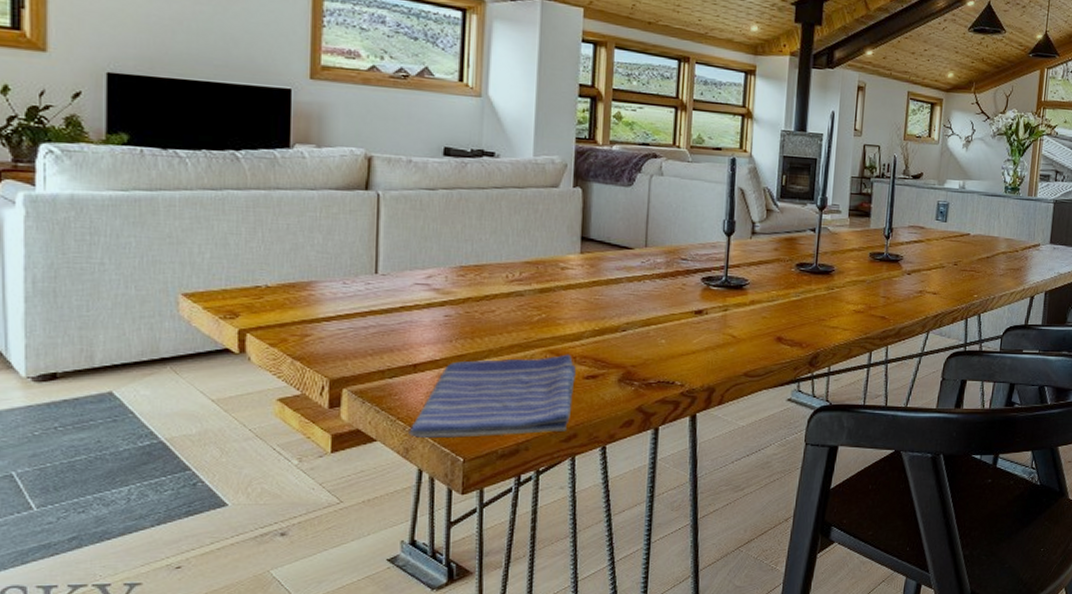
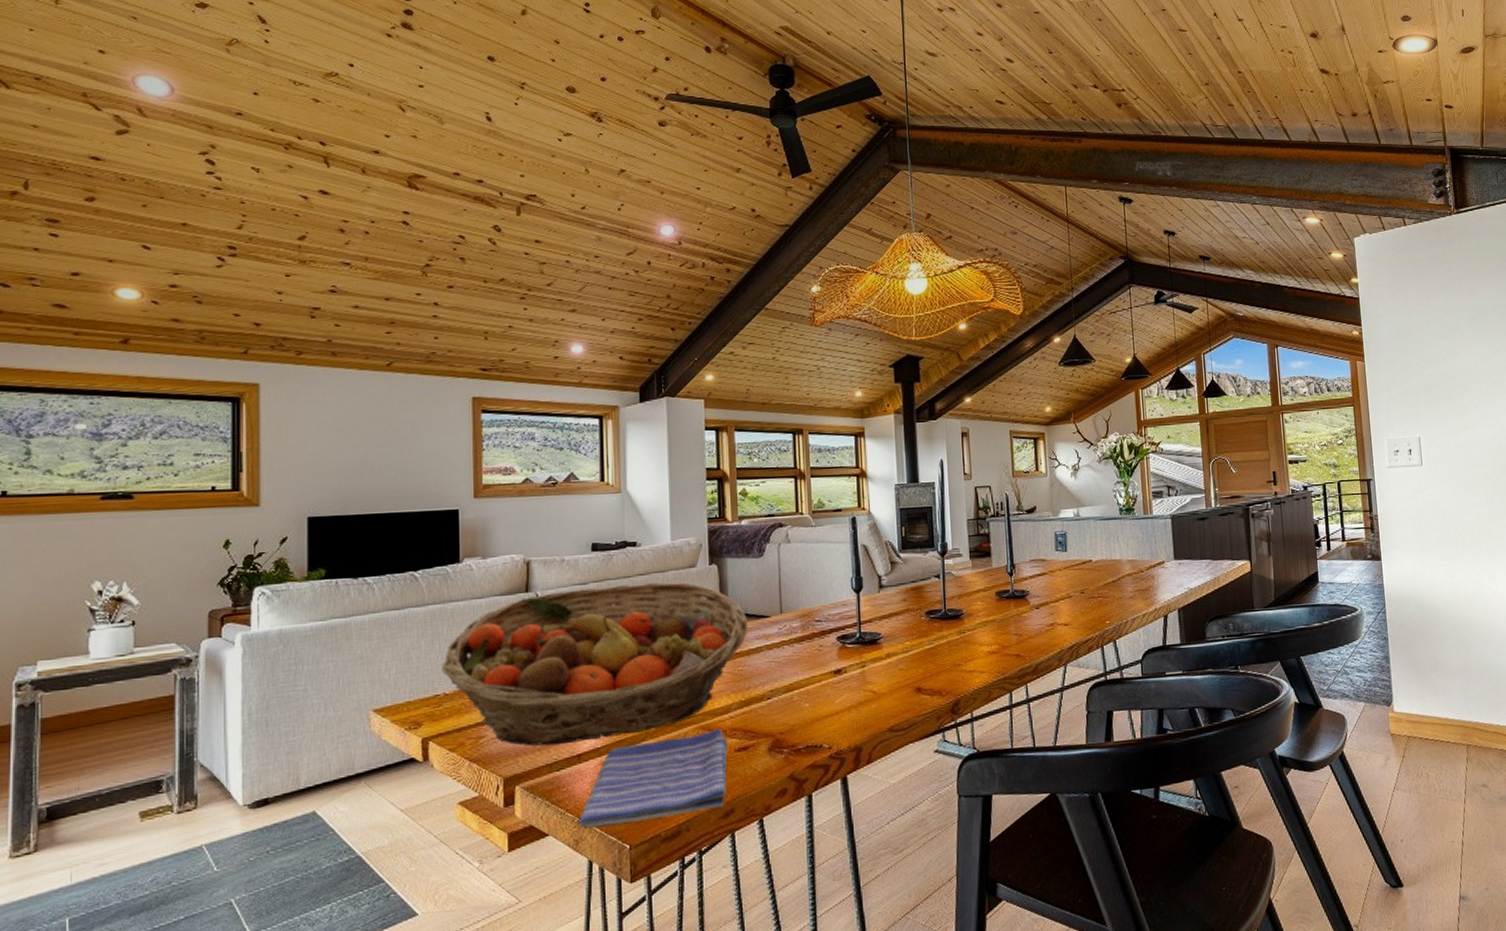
fruit basket: none [264,194,610,352] -> present [442,582,748,746]

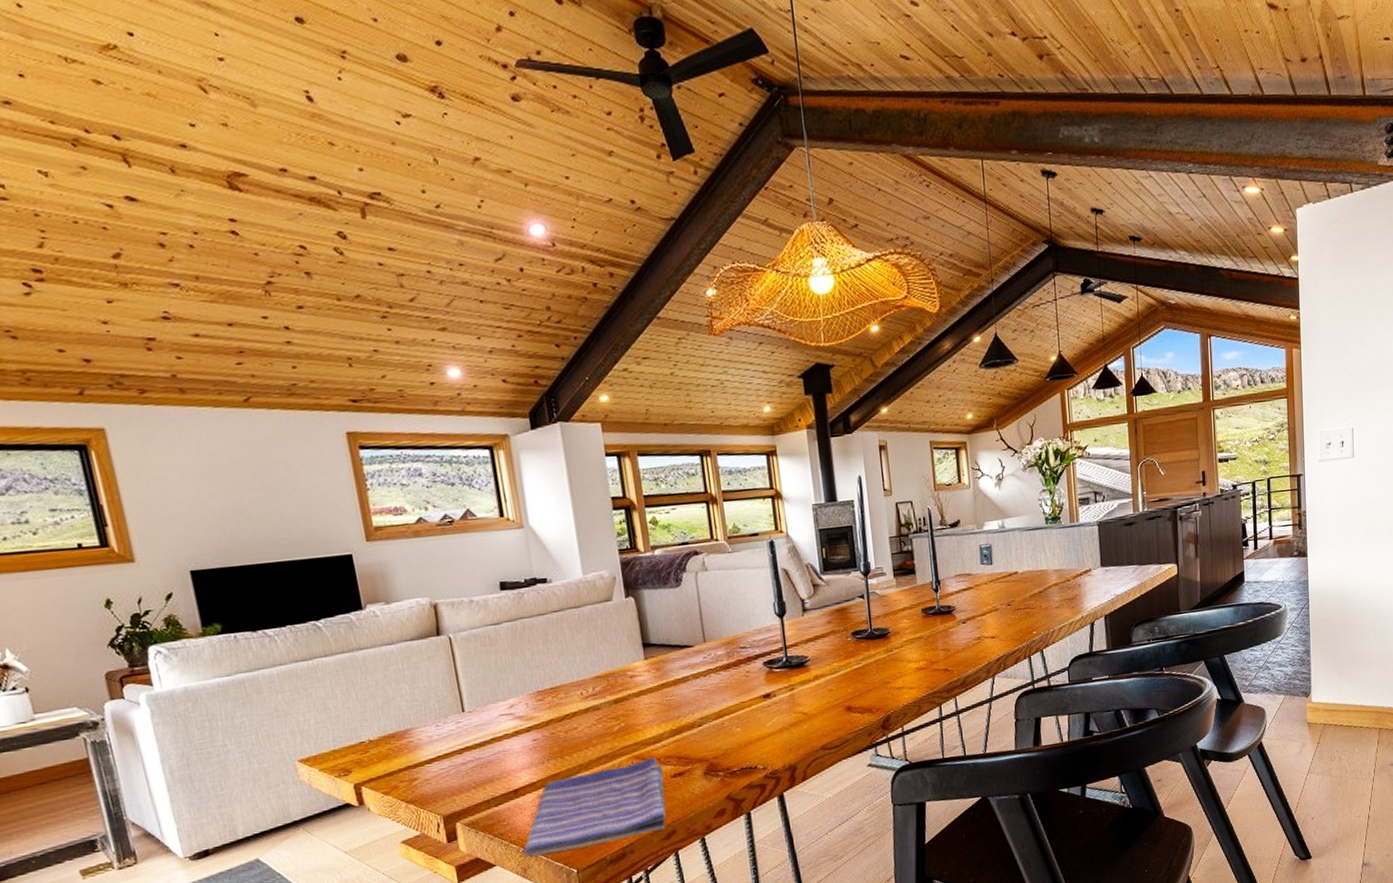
fruit basket: present [442,582,748,746] -> none [361,617,673,785]

